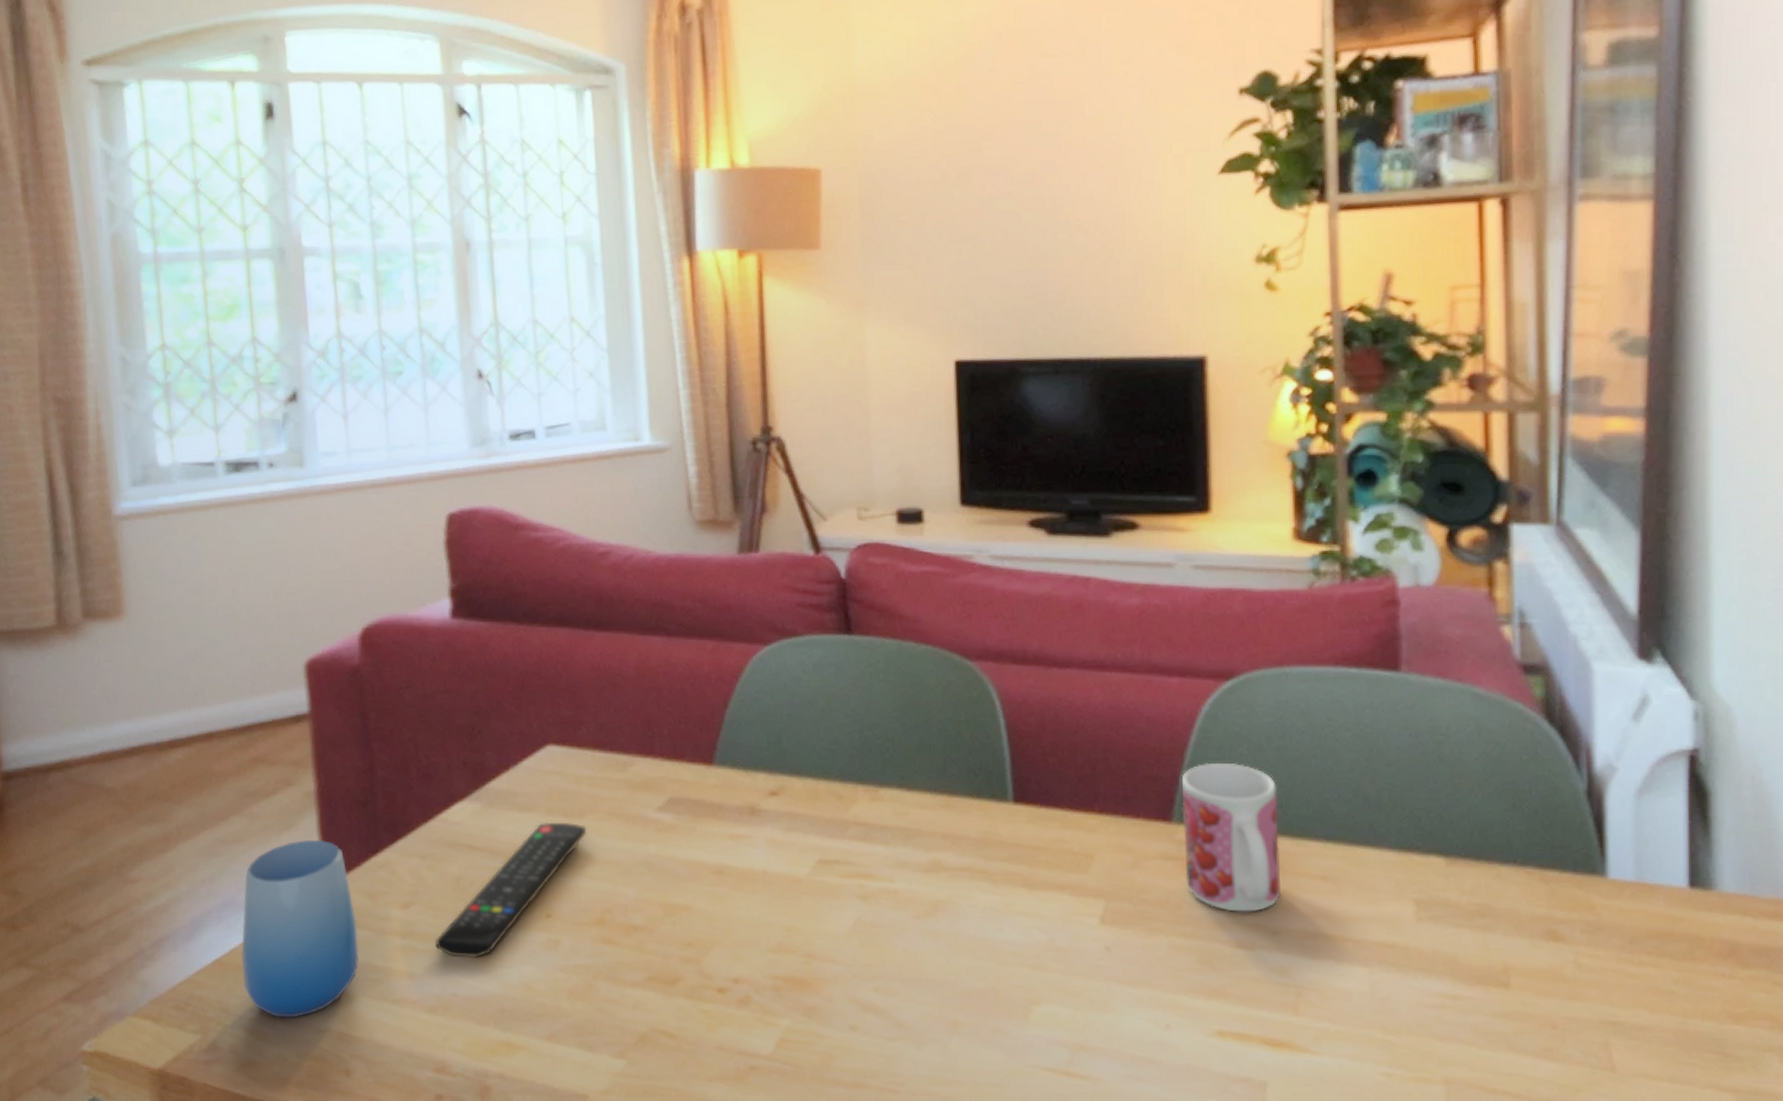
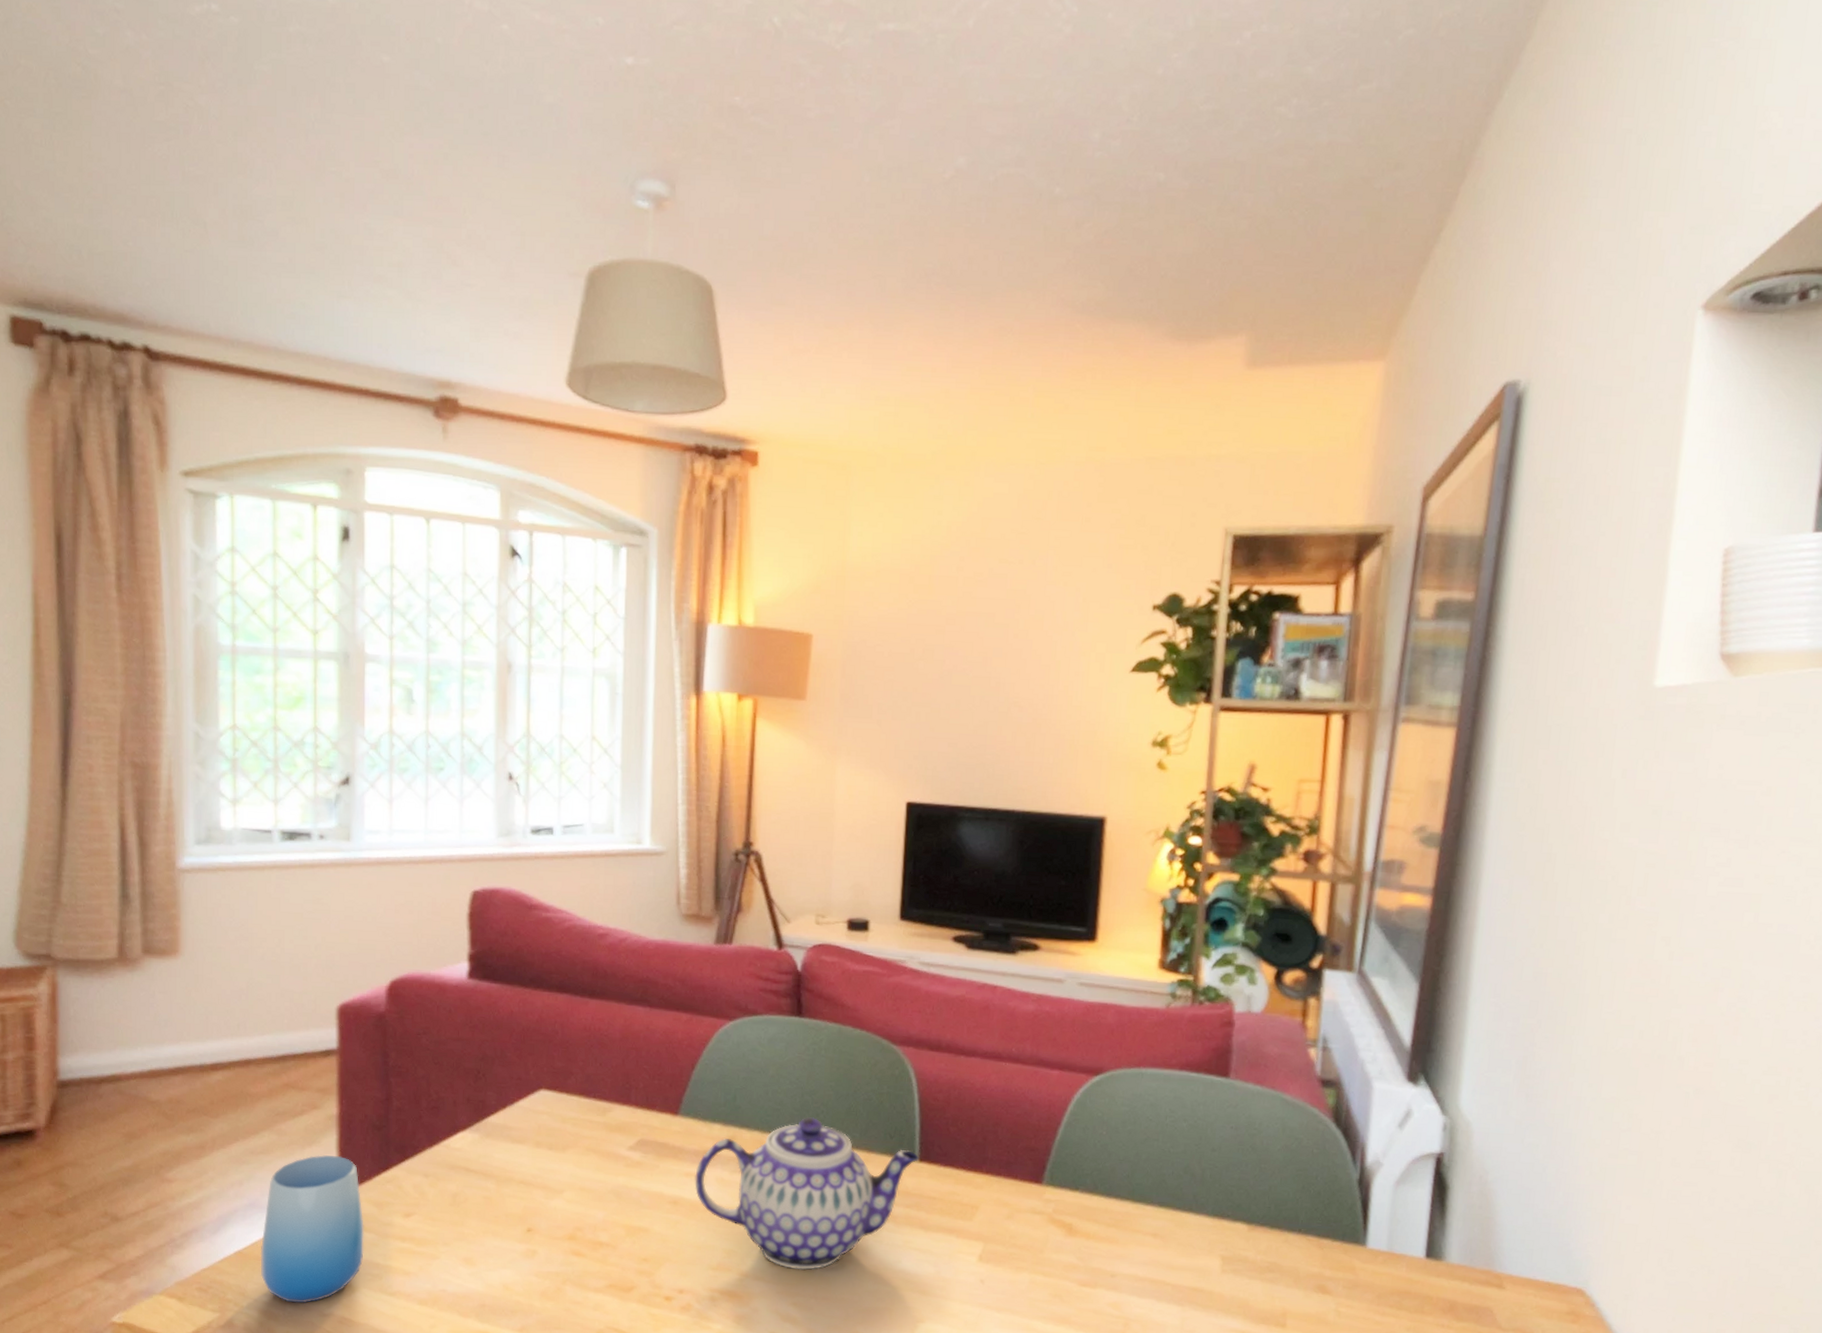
remote control: present [435,822,587,958] -> none [431,1153,568,1262]
teapot: none [740,757,1013,947] -> present [694,1117,919,1270]
mug: present [1181,763,1281,912] -> none [1048,1140,1126,1259]

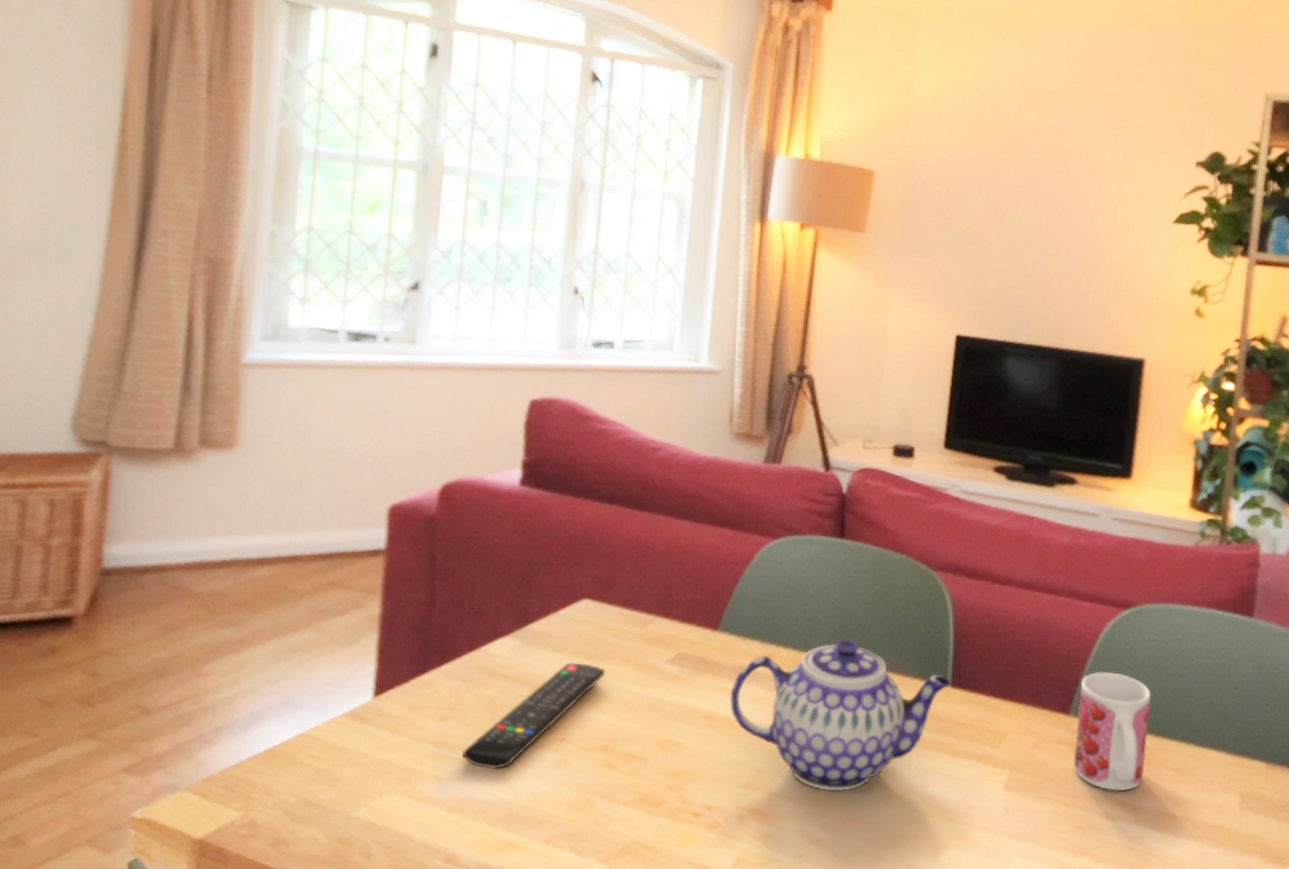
cup: present [260,1155,364,1304] -> none [288,655,398,806]
remote control: none [431,1153,568,1262] -> present [462,662,606,769]
mug: none [1048,1140,1126,1259] -> present [1073,672,1151,791]

